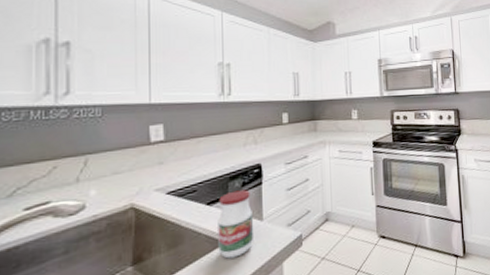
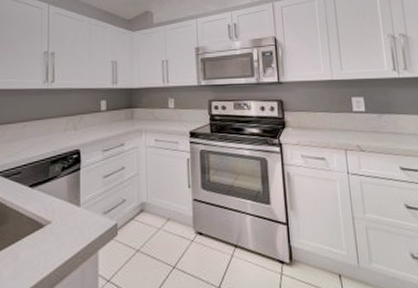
jar: present [218,189,254,259] -> none [38,174,72,242]

